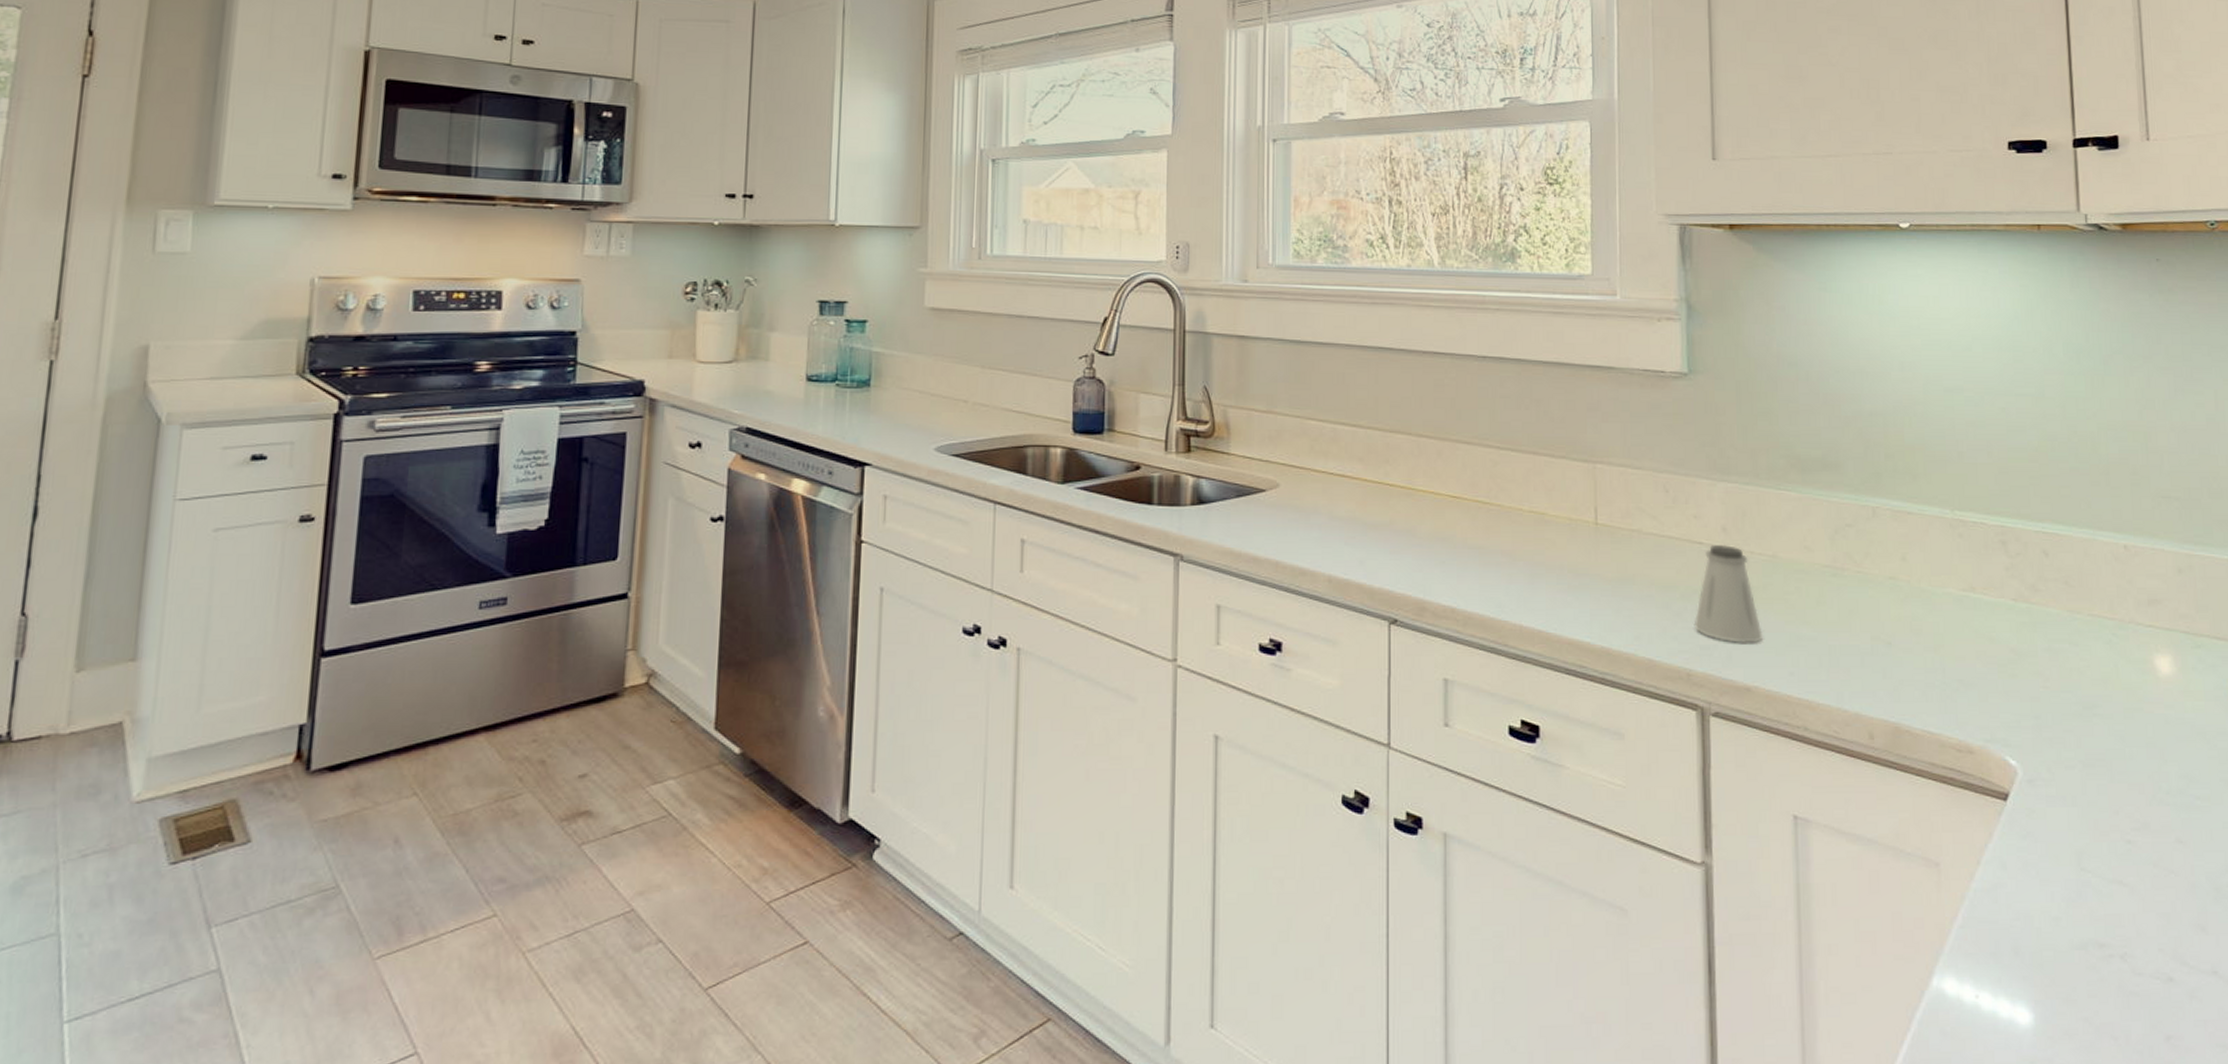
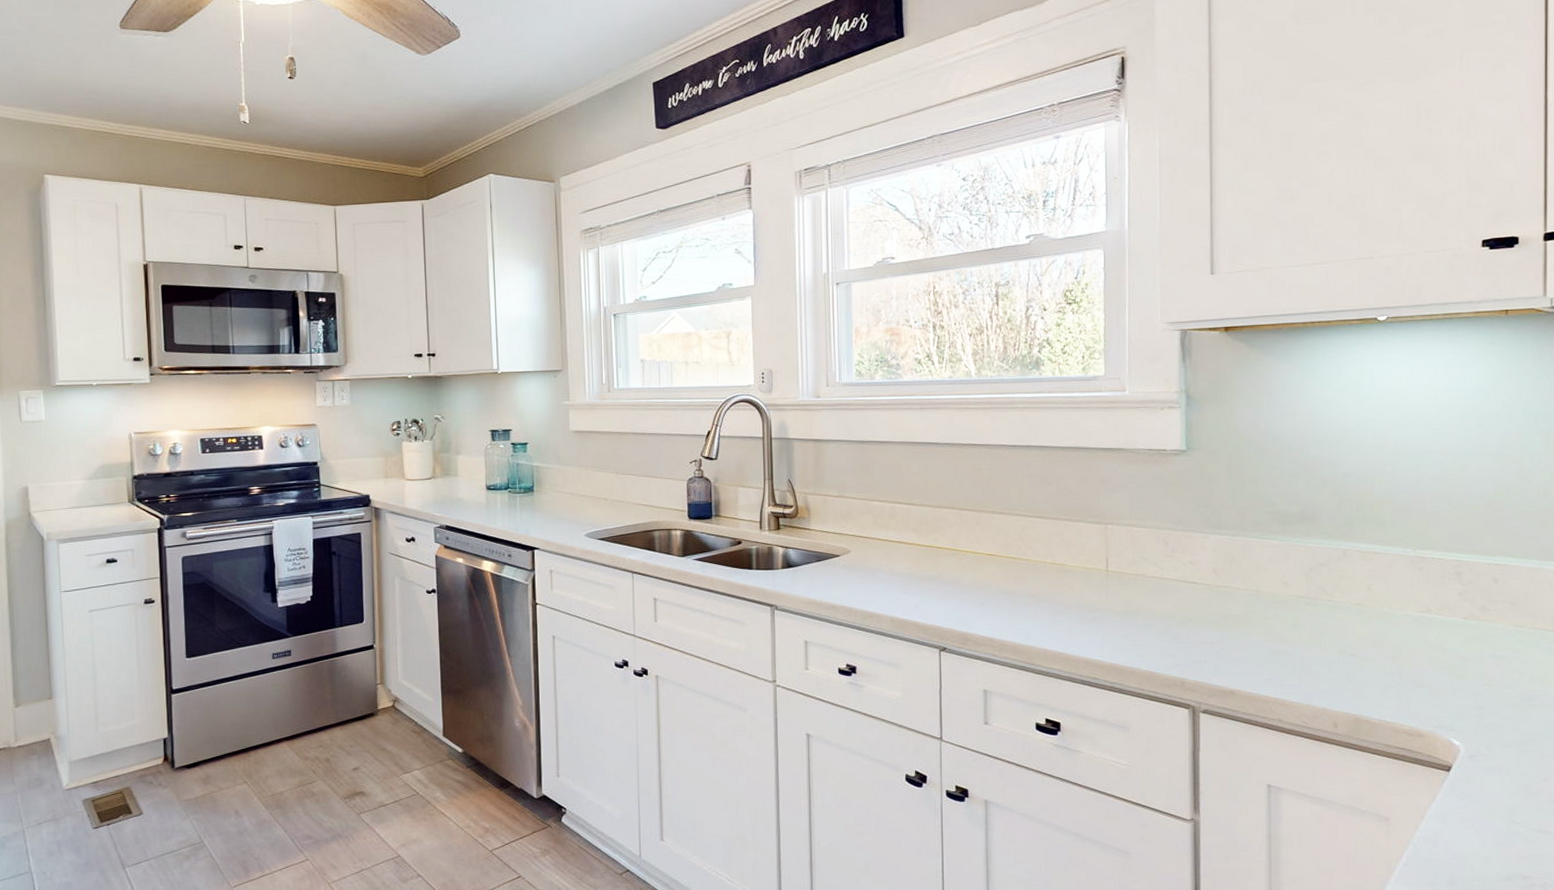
saltshaker: present [1695,545,1764,643] -> none [1189,584,1246,658]

